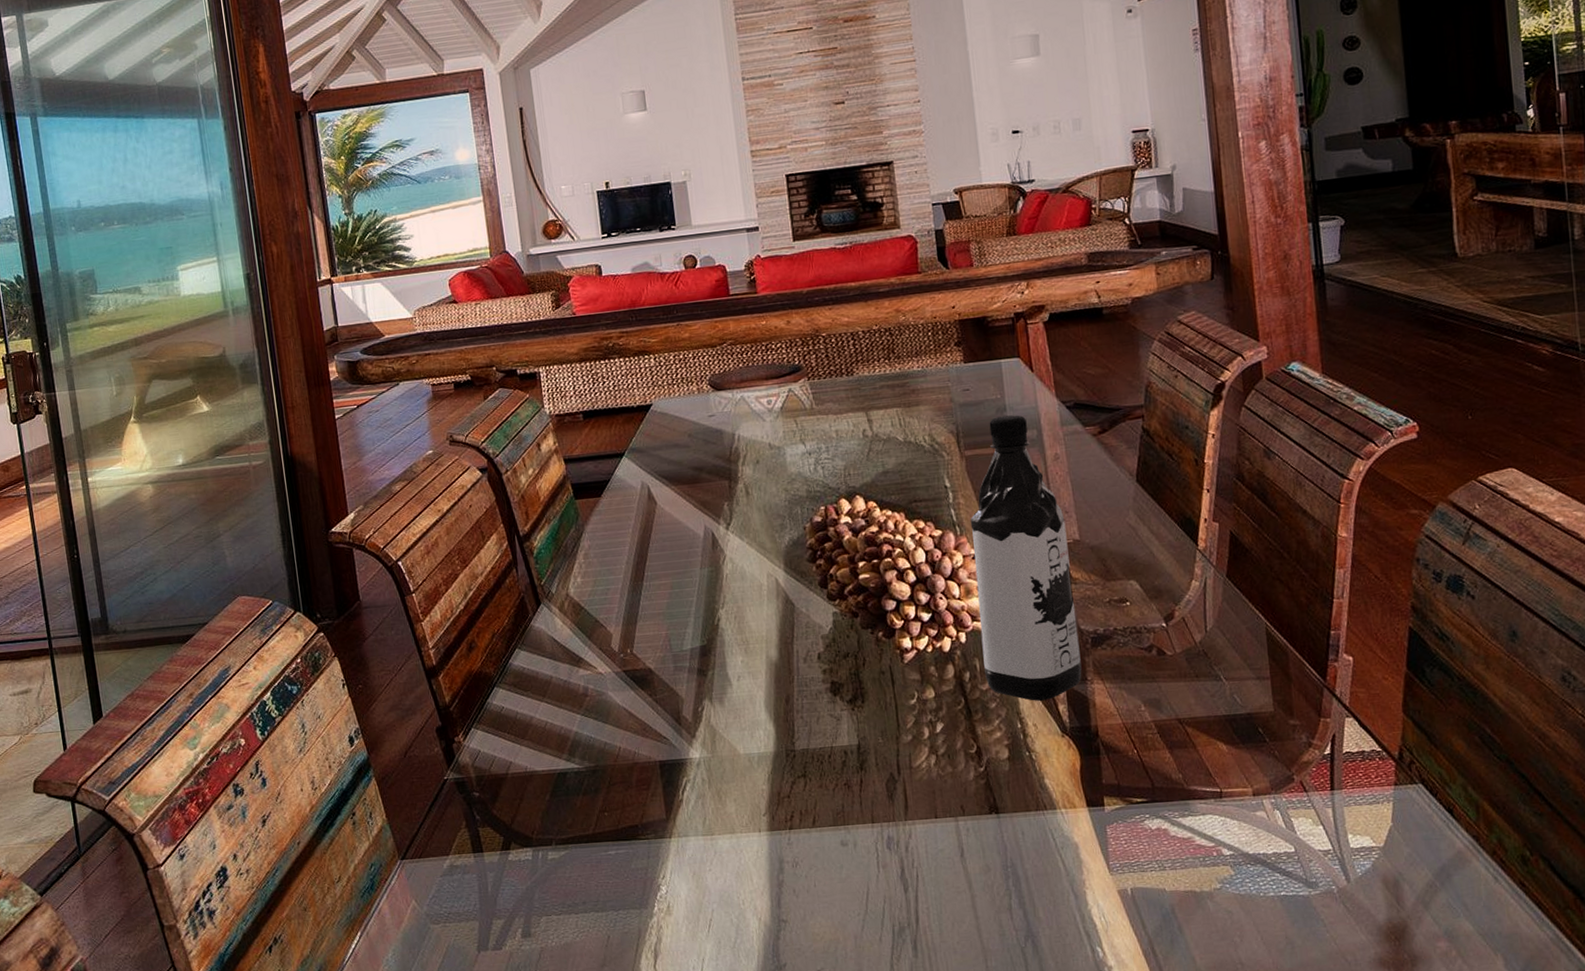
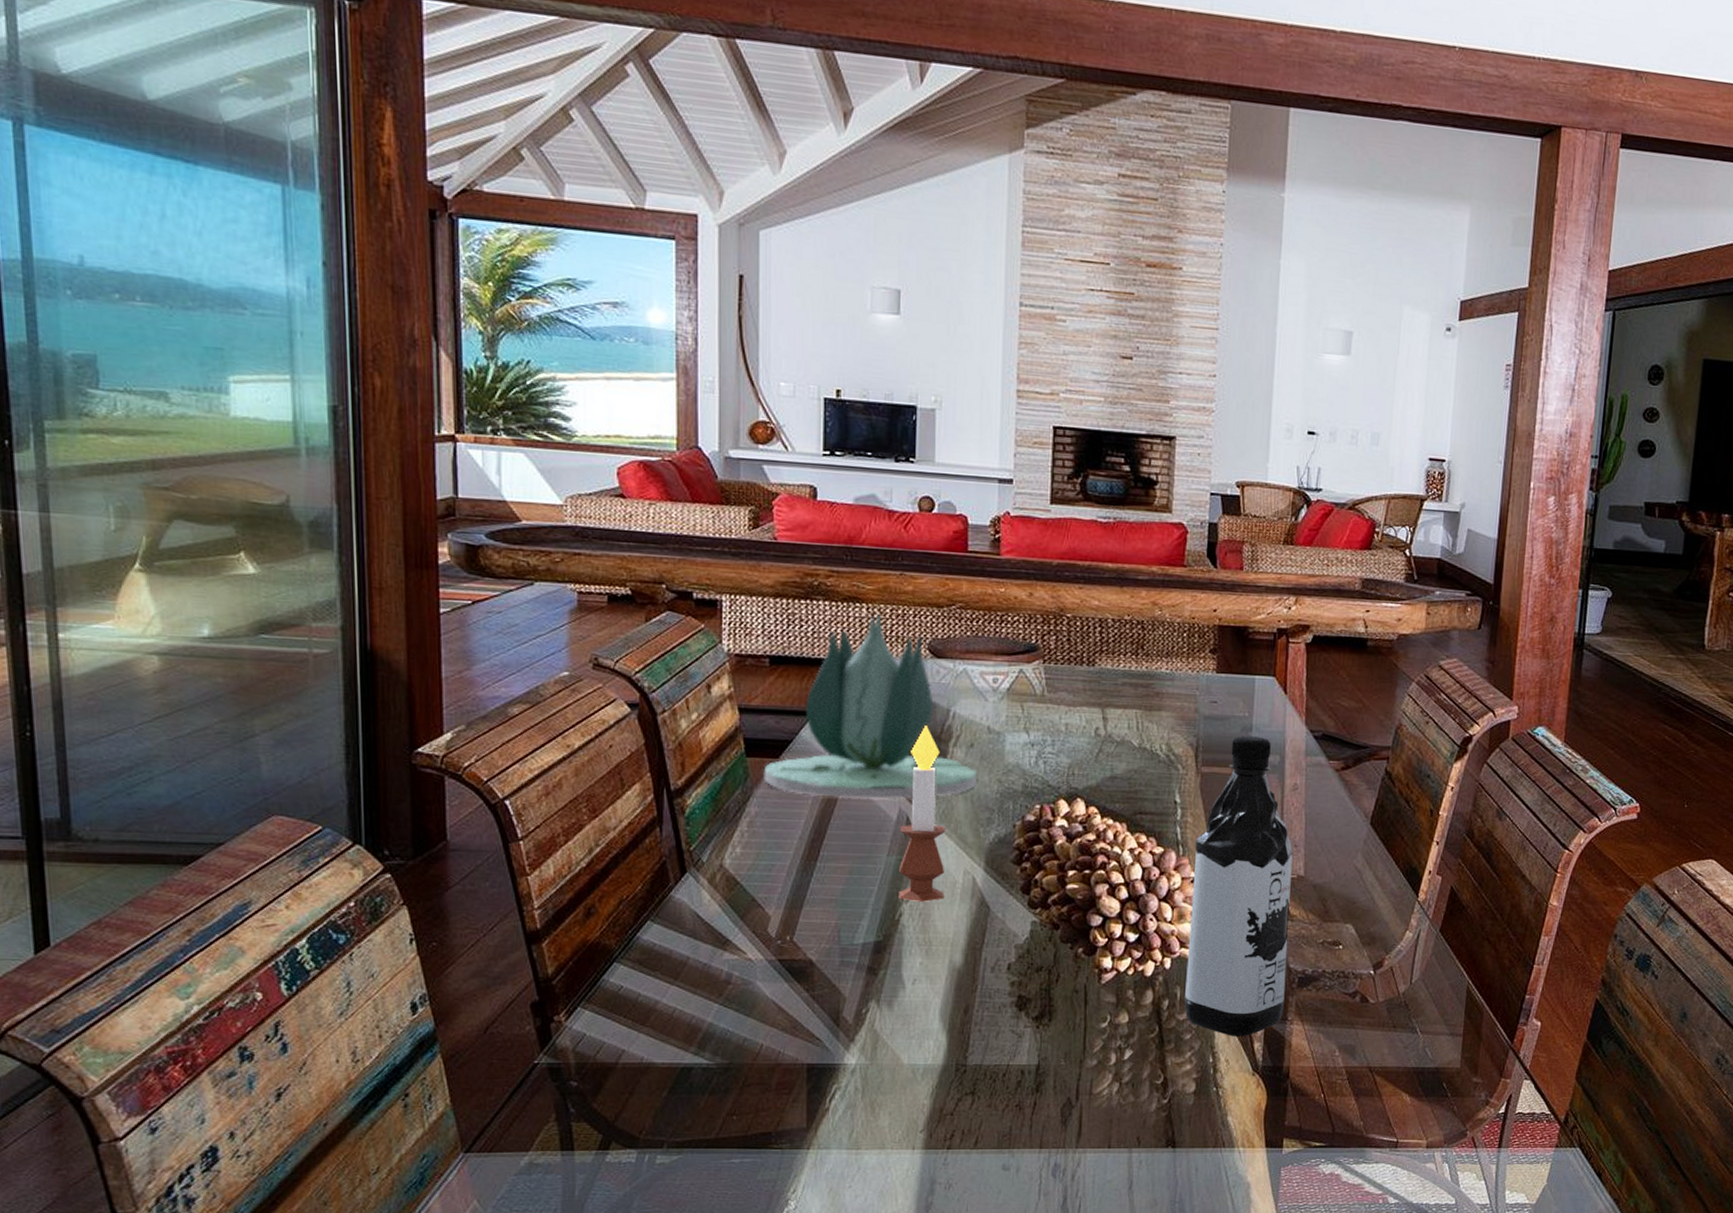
succulent plant: none [590,362,767,525] -> present [763,615,977,800]
candle: none [707,451,753,607] -> present [899,725,946,902]

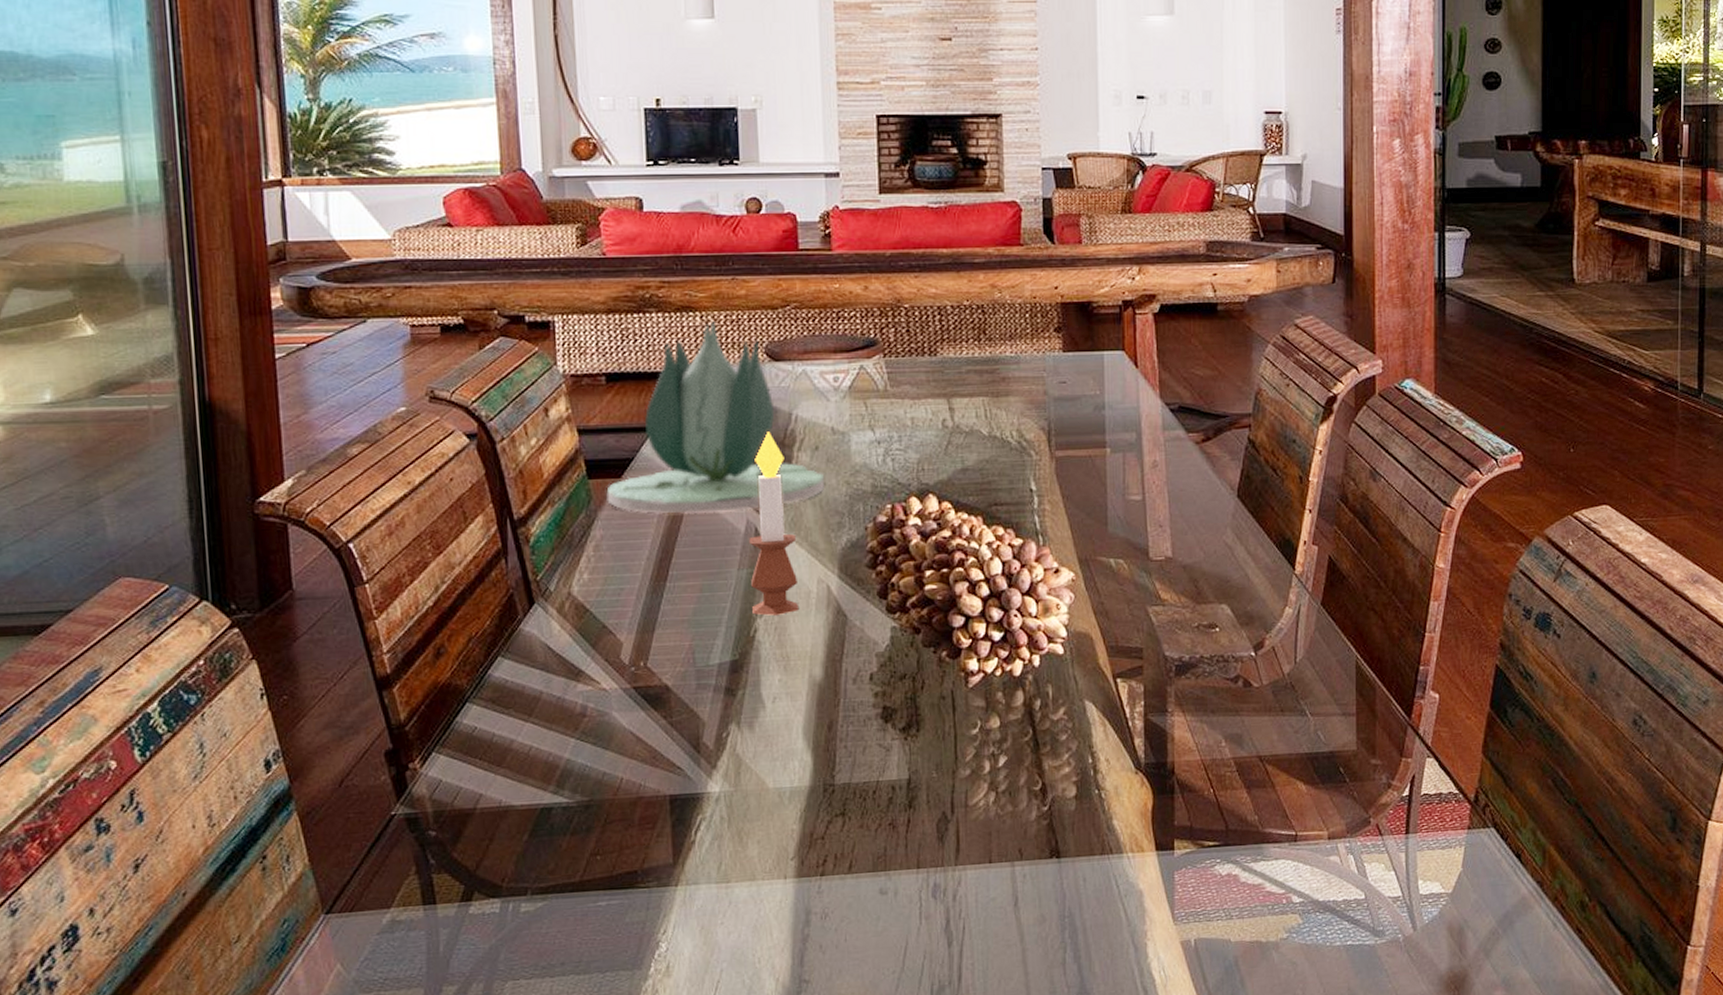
water bottle: present [1184,736,1293,1036] -> none [1055,414,1163,734]

